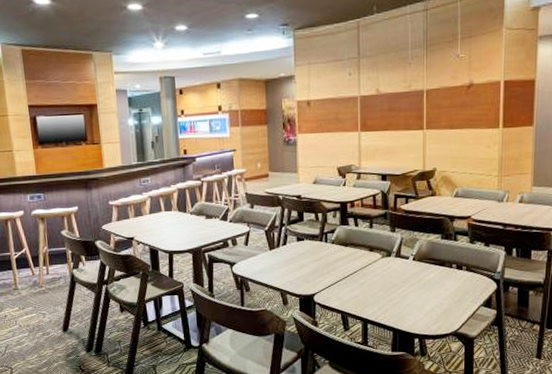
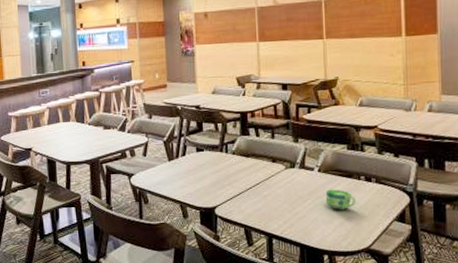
cup: none [419,276,446,296] -> present [325,189,355,210]

